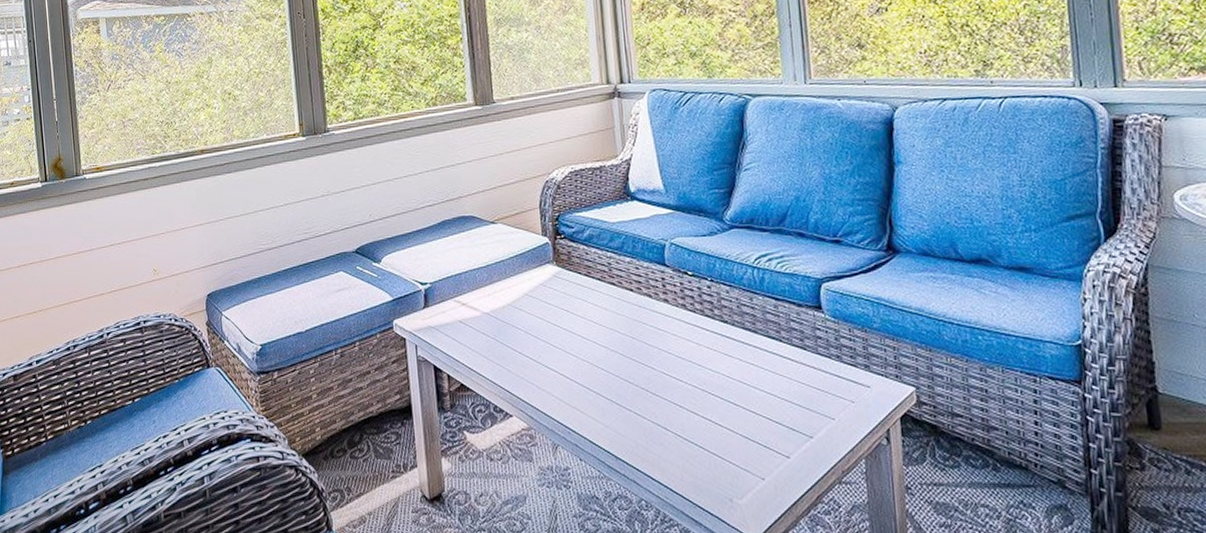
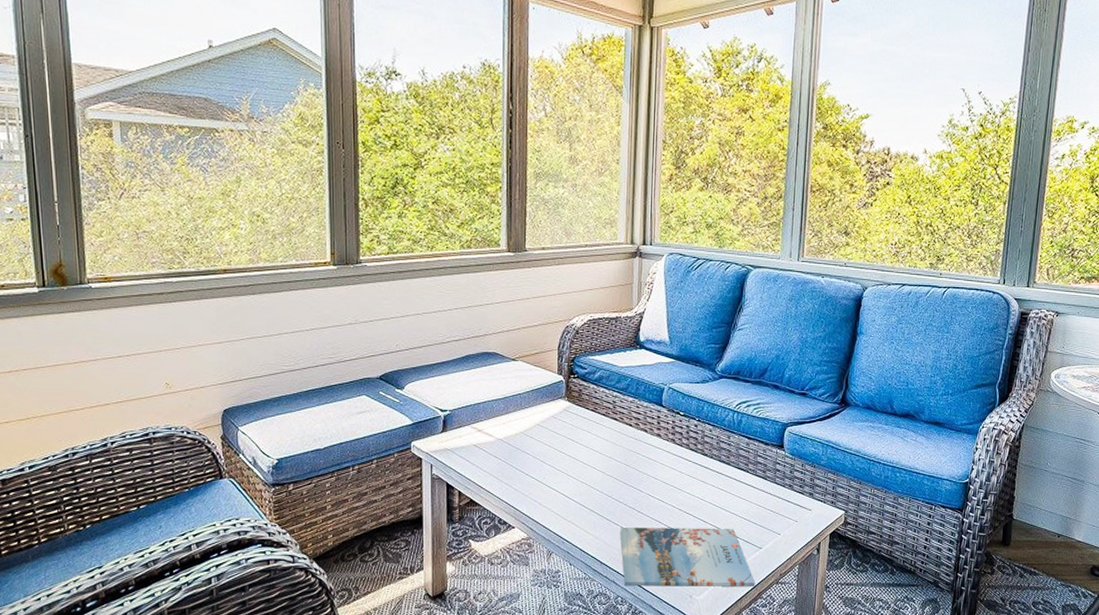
magazine: none [633,412,812,487] -> present [620,528,755,587]

